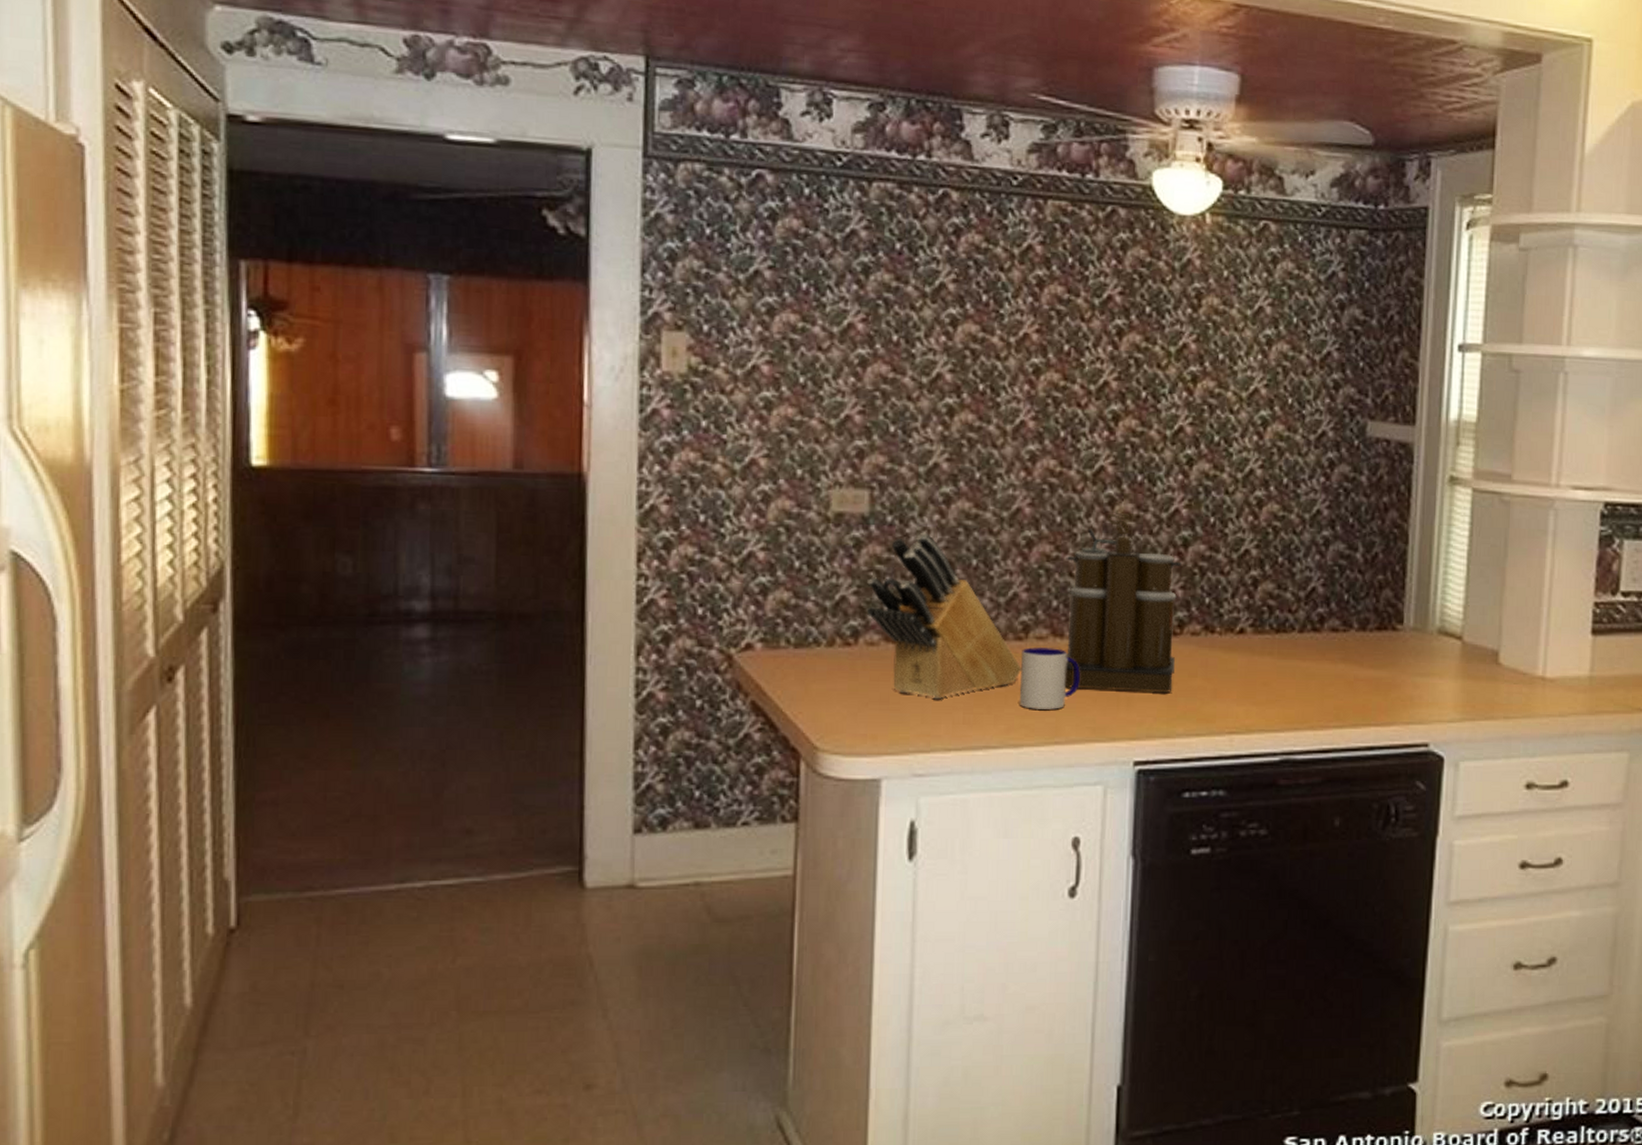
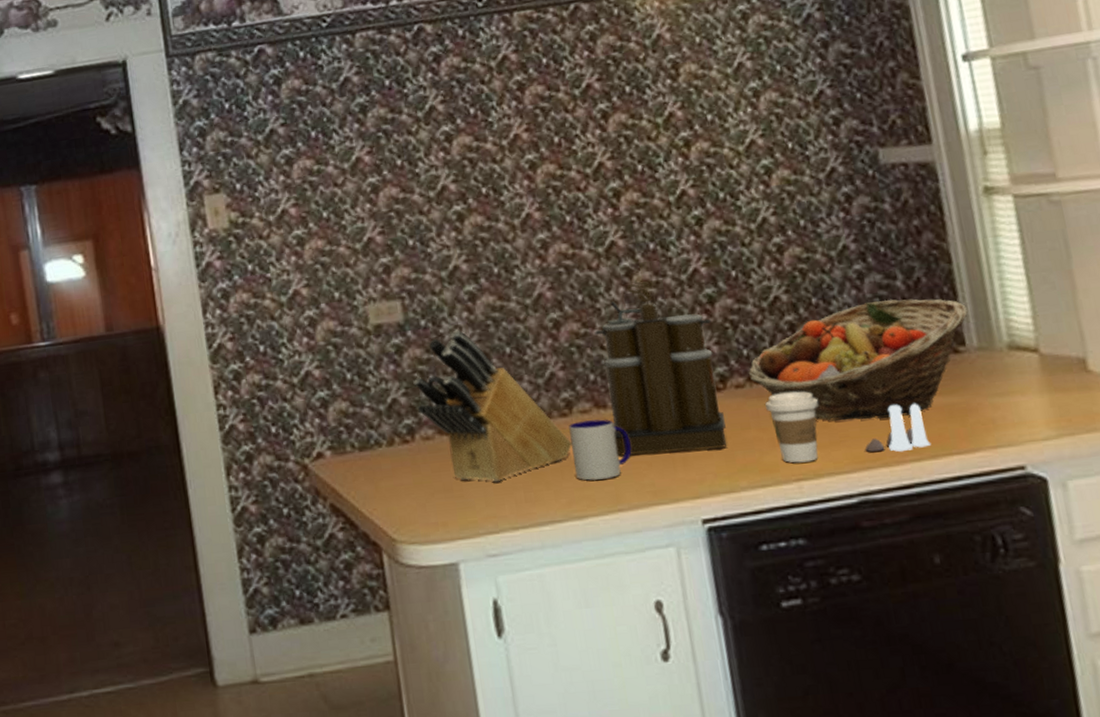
fruit basket: none [1206,570,1411,685] -> present [748,299,968,421]
coffee cup: none [1216,646,1264,717] -> present [765,391,819,463]
salt and pepper shaker set: none [1296,672,1355,718] -> present [864,403,932,452]

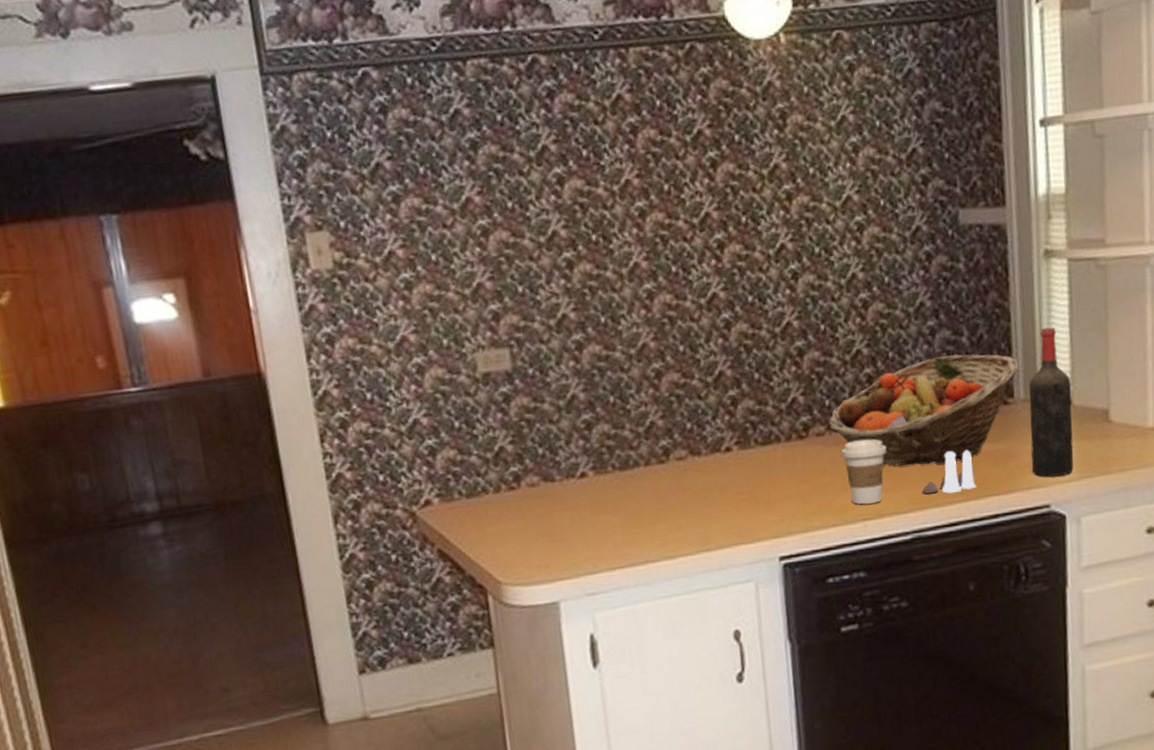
knife block: present [413,329,572,482] -> none [520,378,667,526]
mug: present [569,419,632,481] -> none [665,466,721,523]
coffee maker: present [594,280,727,456] -> none [693,332,805,500]
wine bottle: none [982,268,1050,434] -> present [1029,327,1074,477]

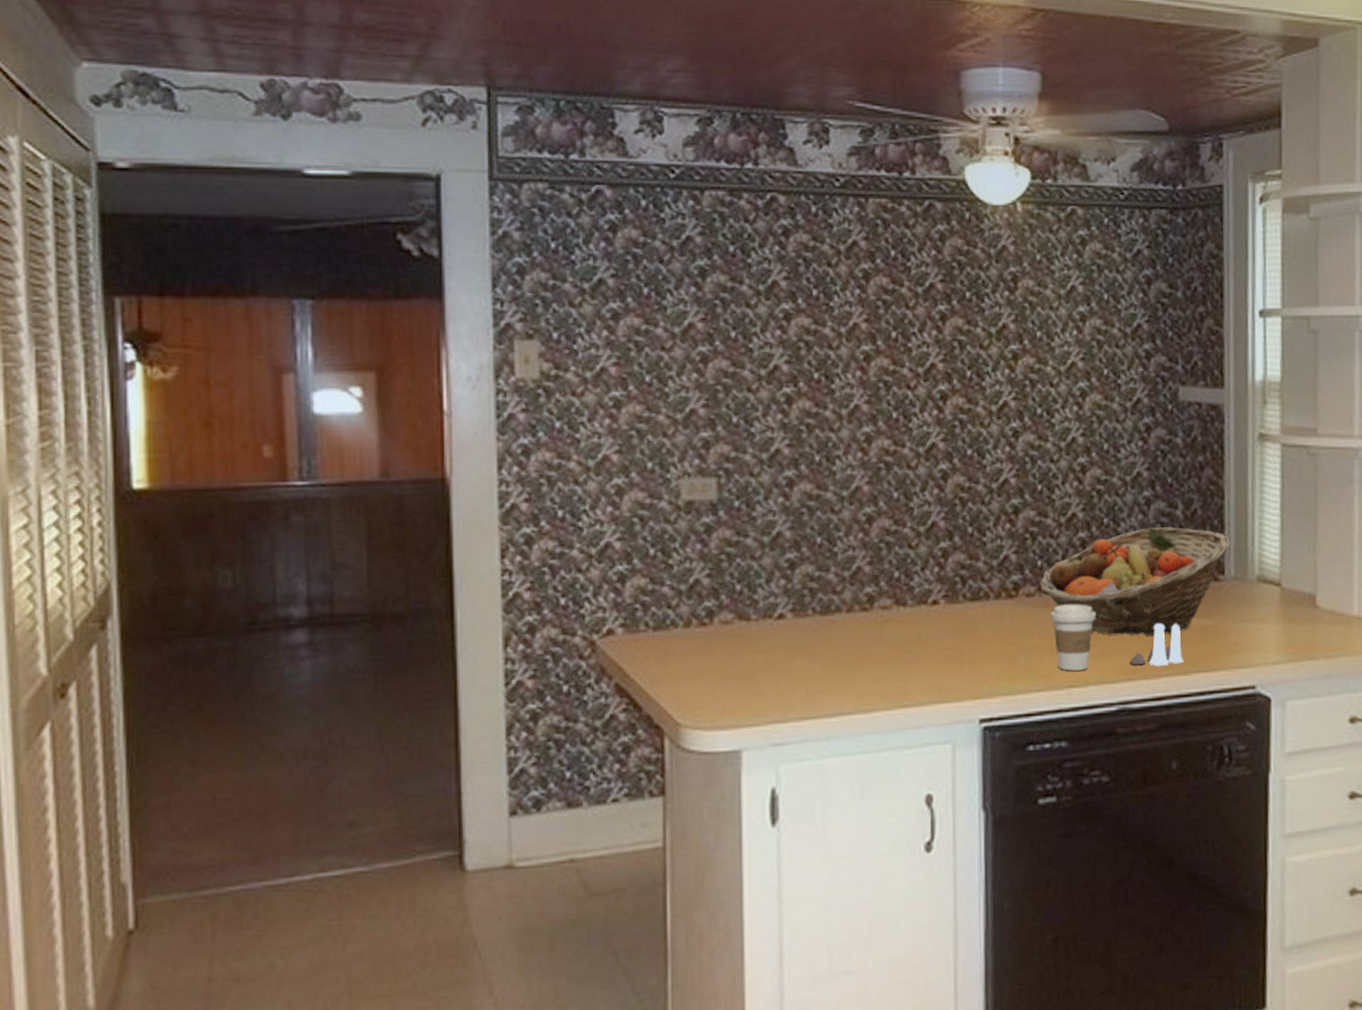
wine bottle: present [1029,327,1074,477] -> none [1239,509,1281,657]

